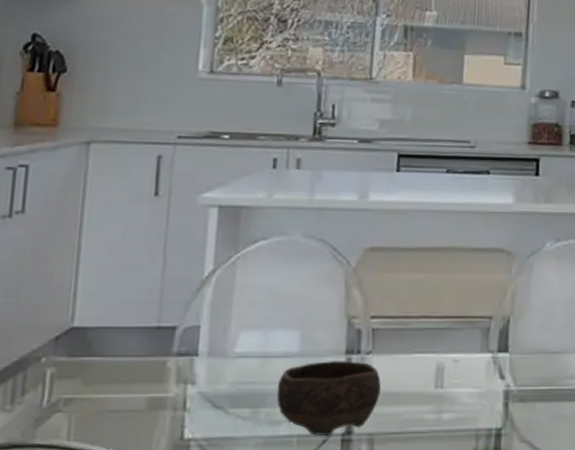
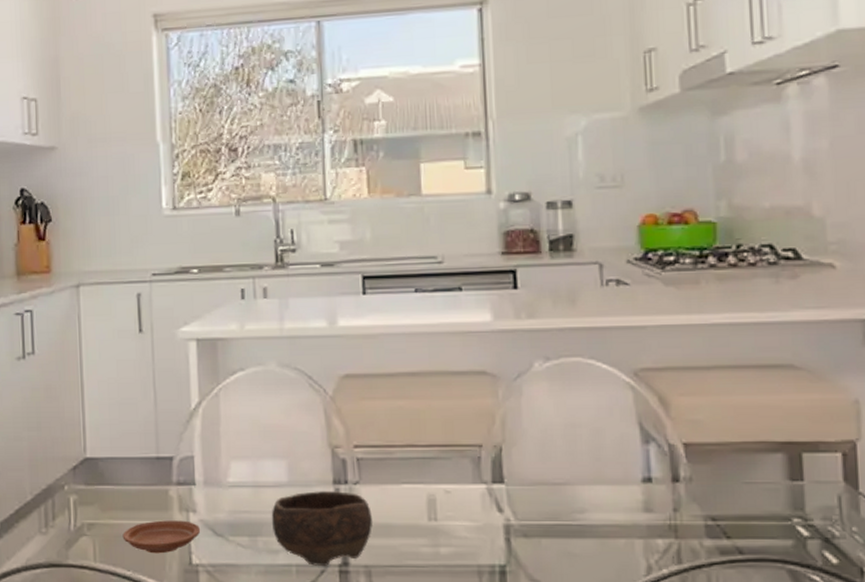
plate: none [105,393,198,429] -> present [122,520,201,554]

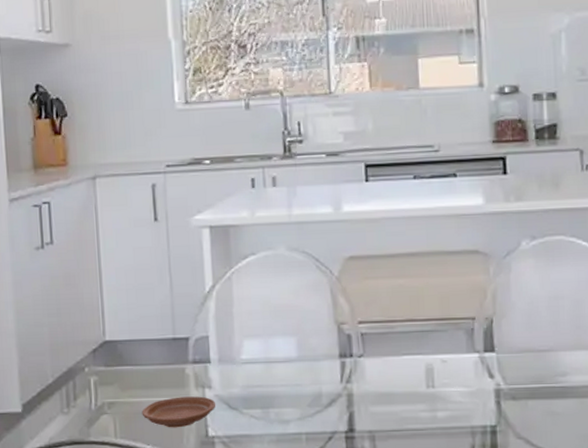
bowl: present [271,491,372,566] -> none [282,364,376,433]

